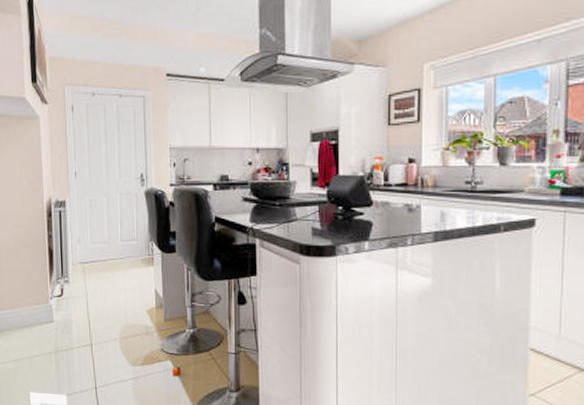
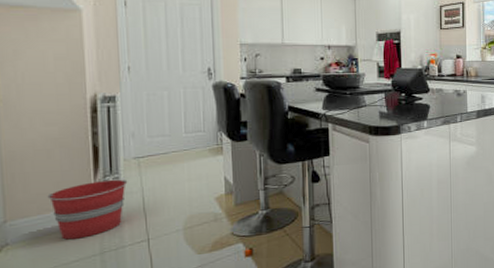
bucket: none [17,282,75,336] -> present [47,179,128,240]

